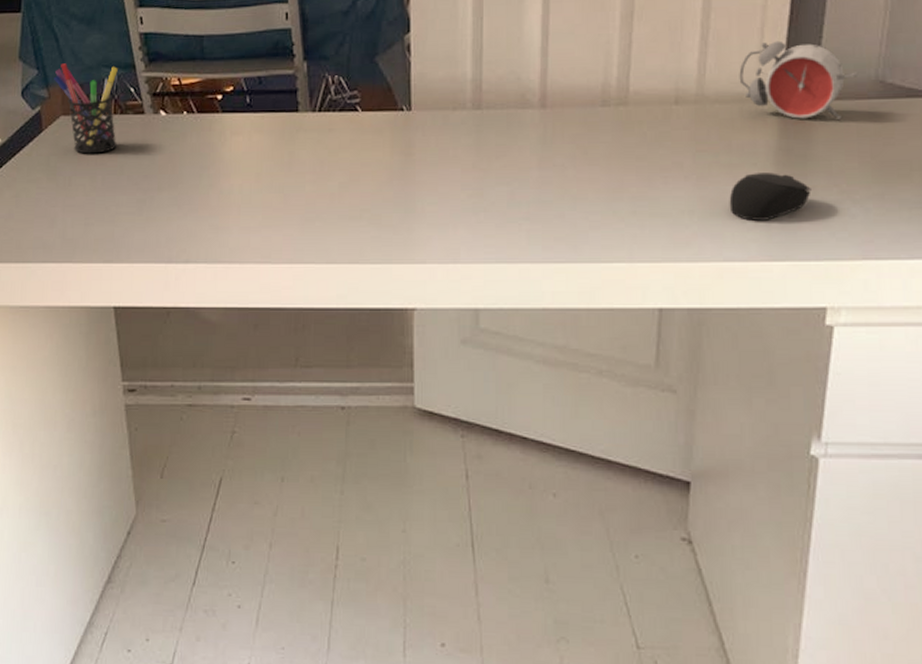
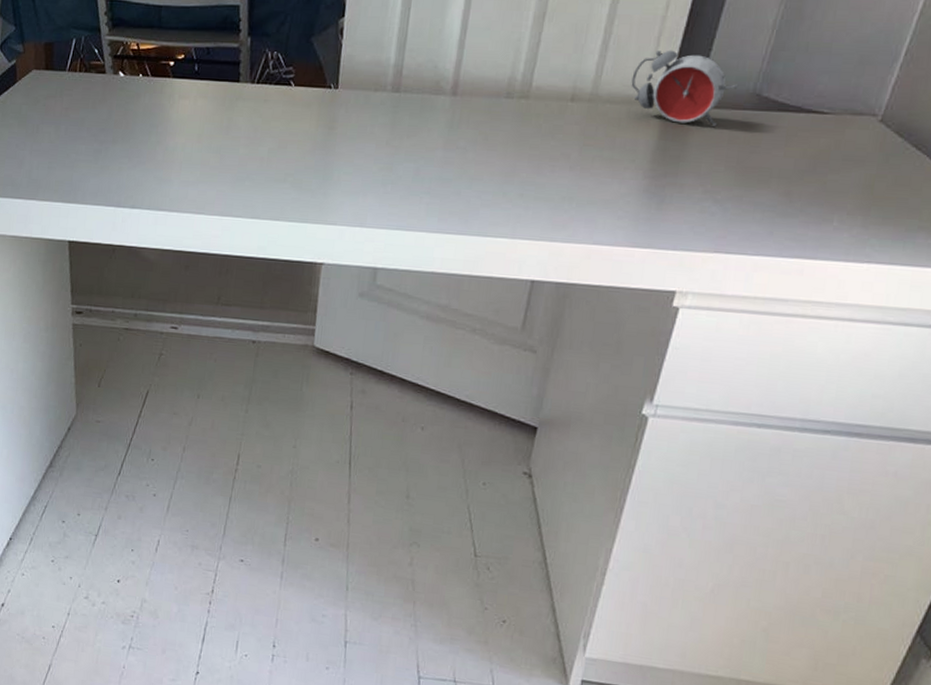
pen holder: present [54,63,118,154] -> none [29,22,85,106]
computer mouse: present [729,173,811,221] -> none [605,168,680,212]

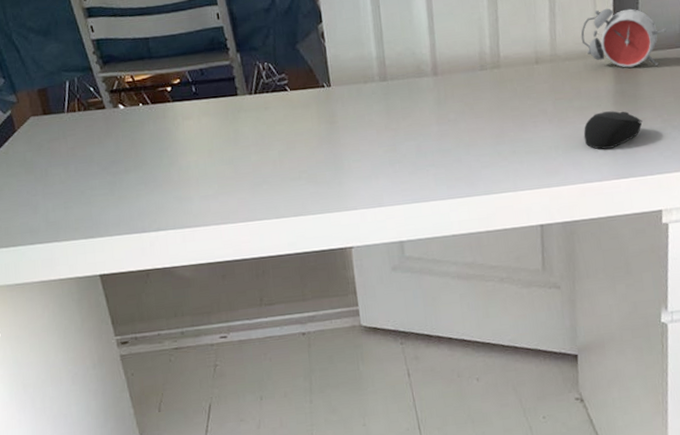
computer mouse: none [605,168,680,212] -> present [583,111,643,150]

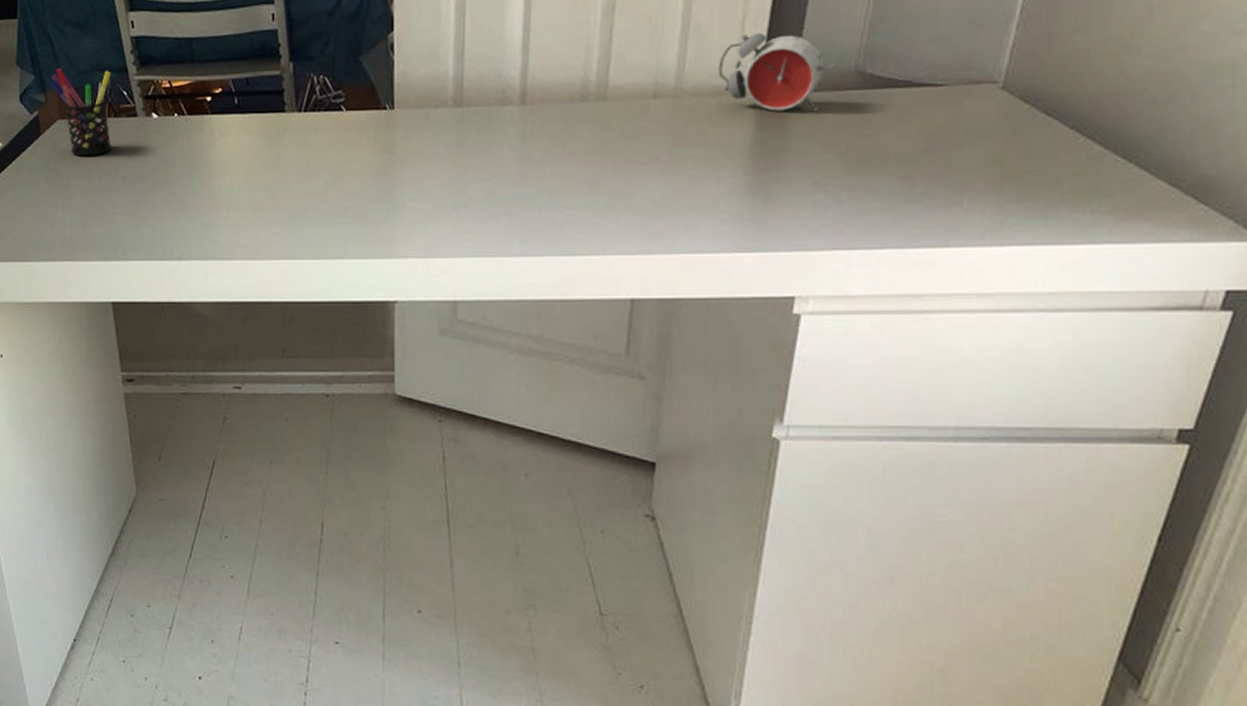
pen holder: none [19,70,84,148] -> present [50,68,112,157]
computer mouse: present [583,111,643,150] -> none [703,165,785,213]

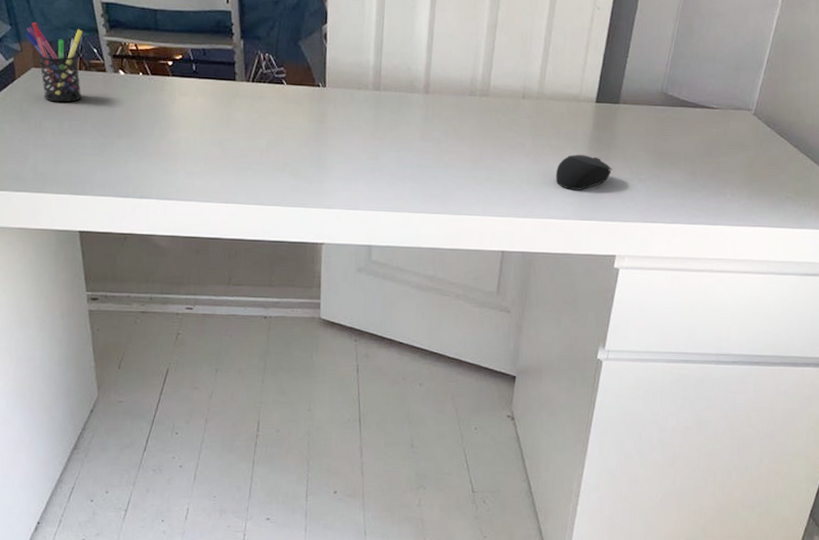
computer mouse: none [703,165,785,213] -> present [555,154,612,190]
alarm clock: present [718,32,838,112] -> none [569,56,650,119]

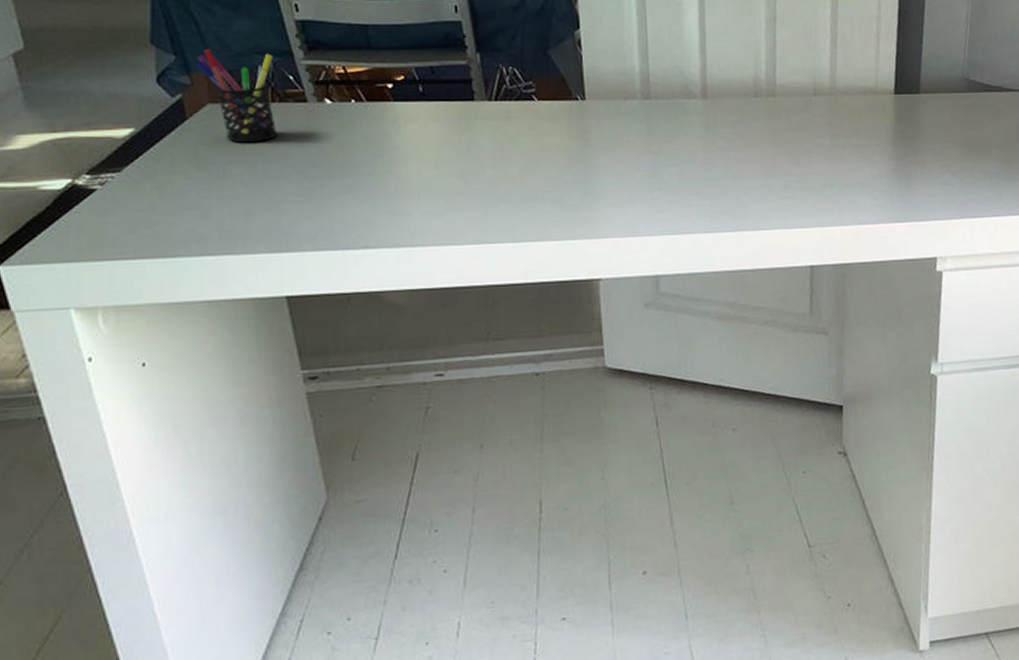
computer mouse: present [555,154,612,190] -> none [860,151,921,191]

